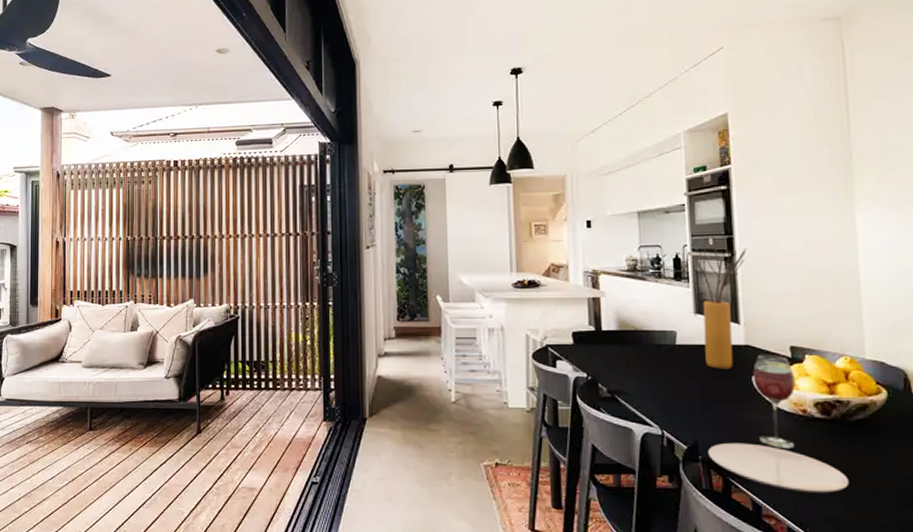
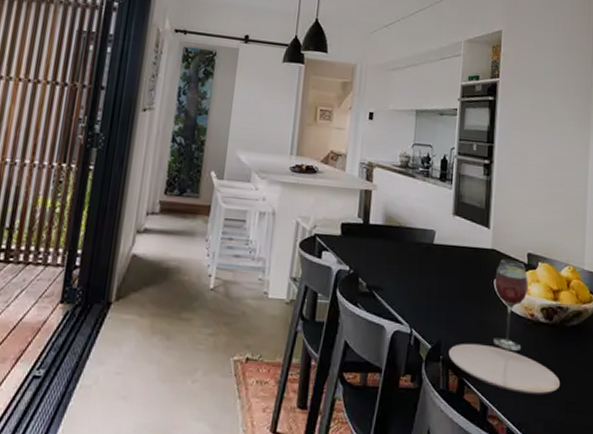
vase: present [696,244,747,370] -> none [457,150,503,272]

